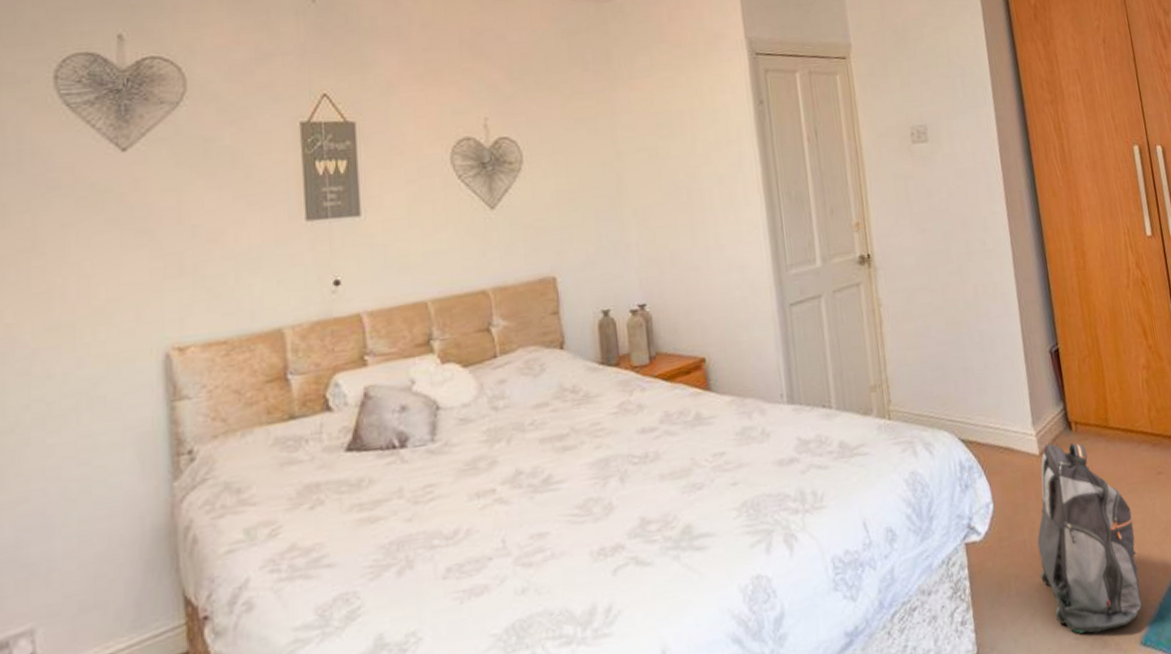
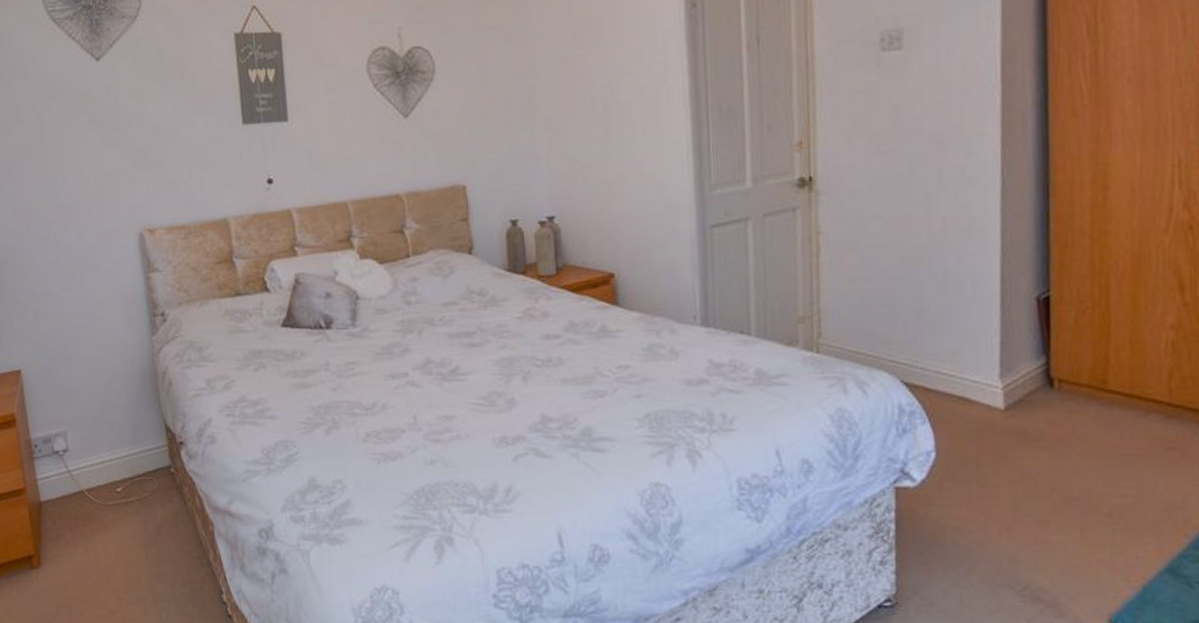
backpack: present [1037,442,1143,634] -> none [986,400,1122,601]

